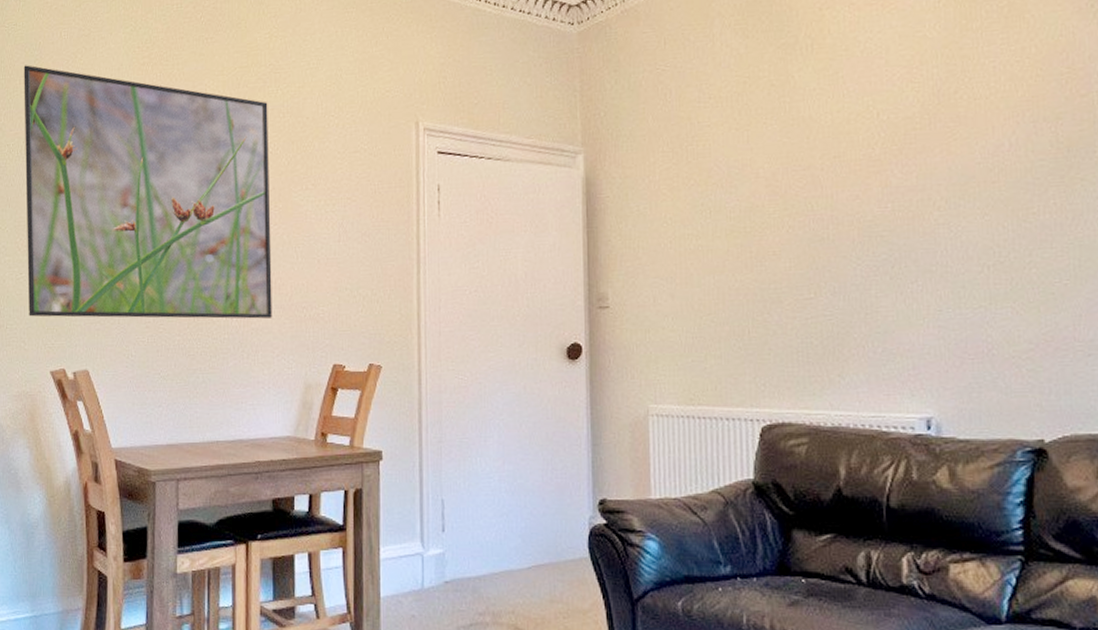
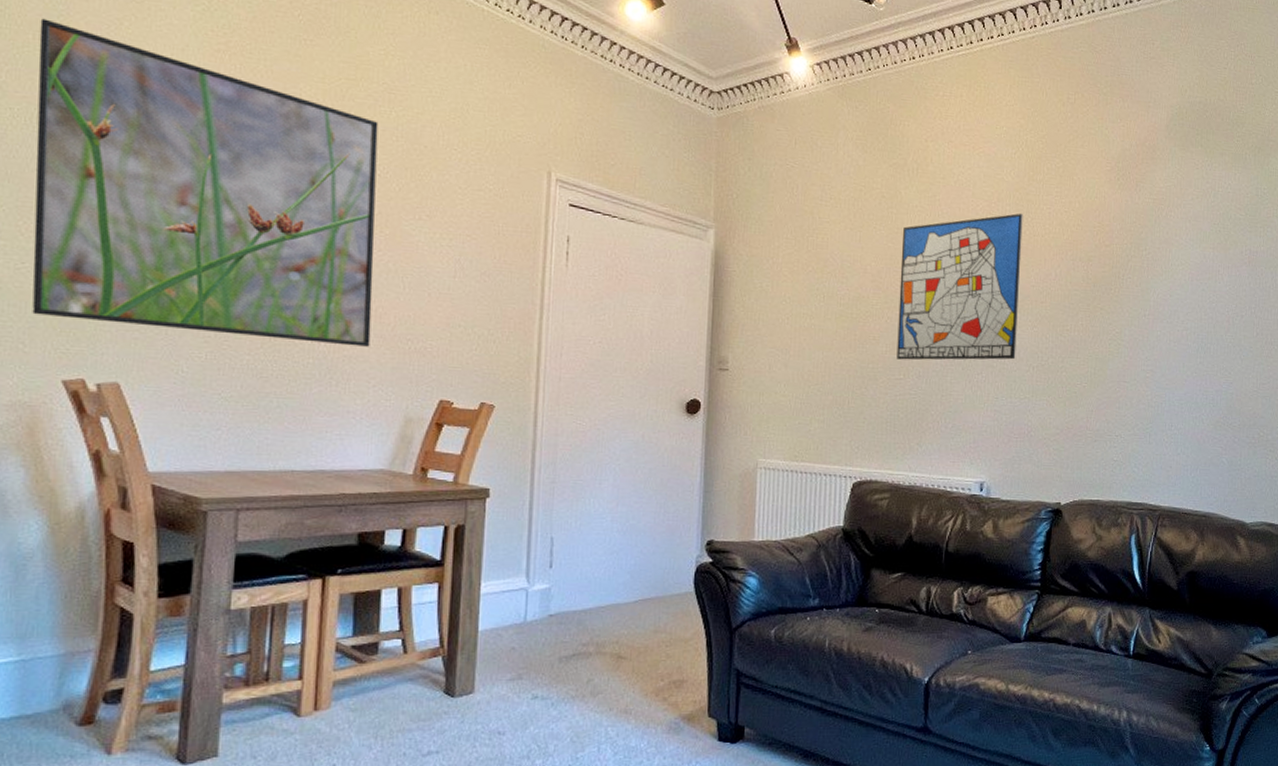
wall art: none [799,75,962,275] -> present [896,213,1023,360]

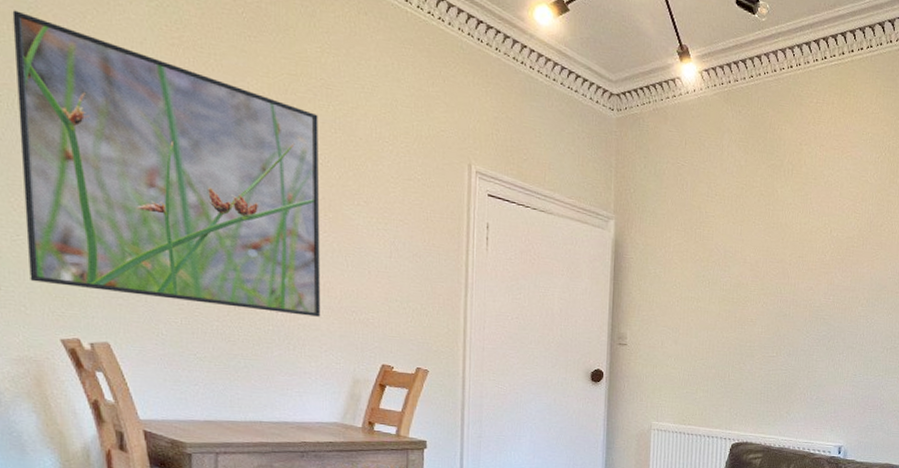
wall art: present [896,213,1023,360] -> none [770,212,884,342]

